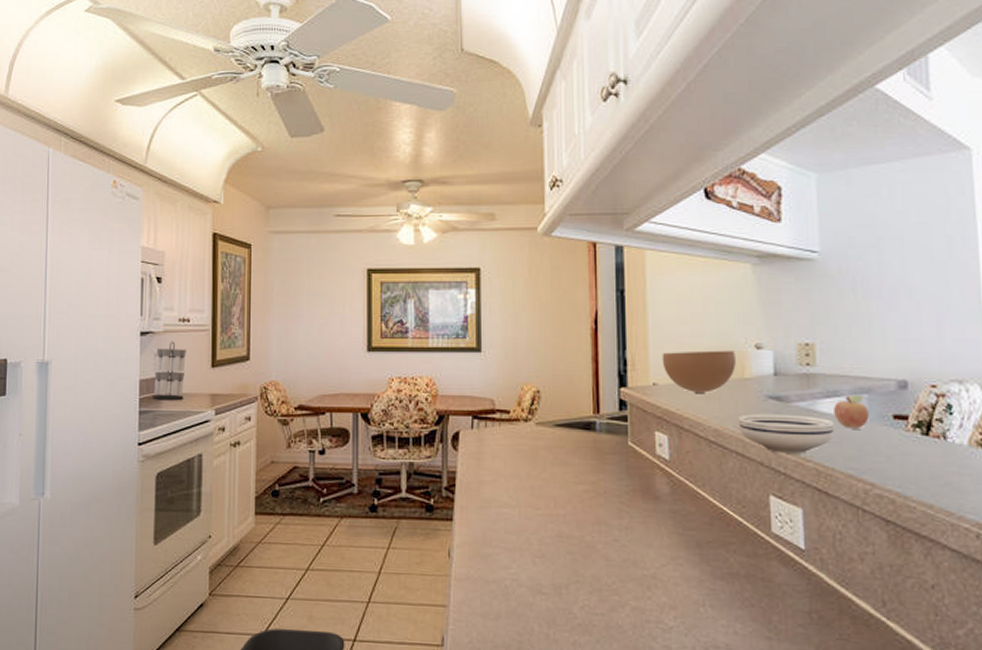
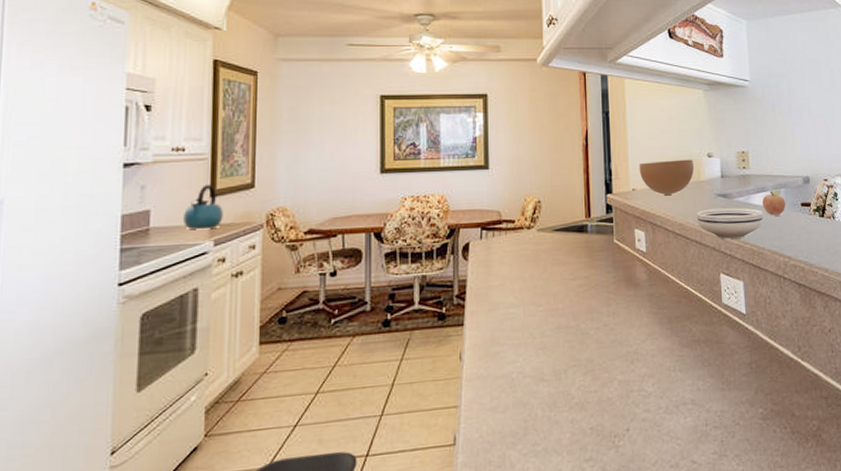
spice rack: present [153,341,186,401] -> none [138,171,180,236]
kettle: none [188,355,223,399] -> present [182,184,223,230]

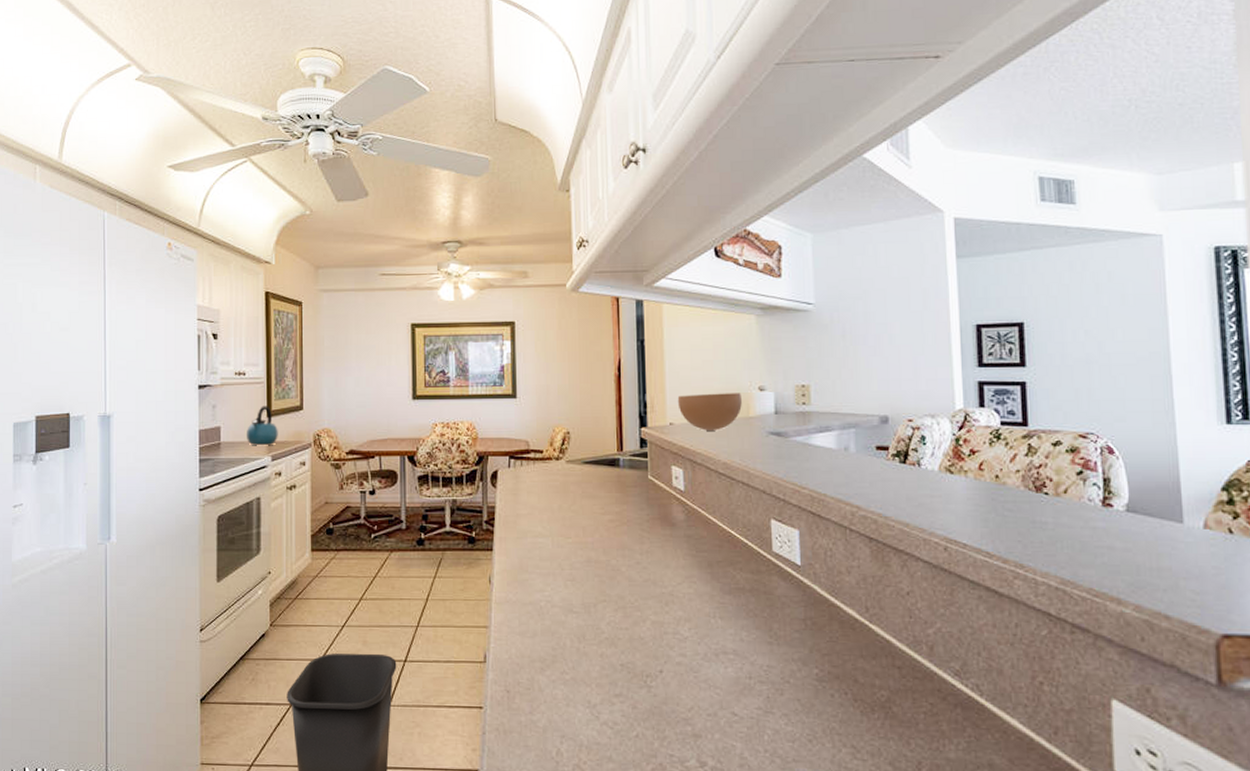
bowl: present [696,207,764,239] -> none [743,448,827,482]
fruit: present [762,189,786,216] -> none [826,429,856,459]

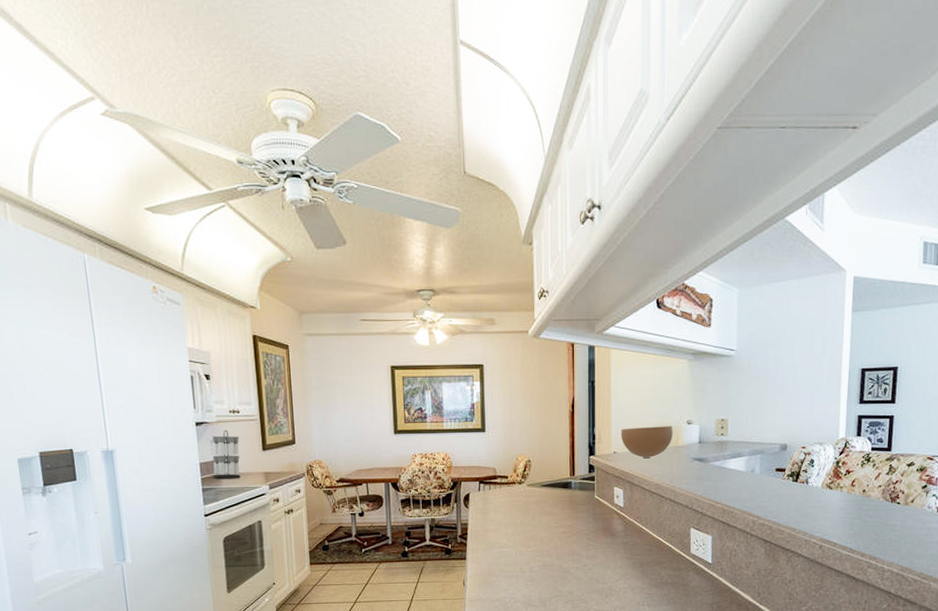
spice rack: none [212,393,243,449] -> present [212,429,241,480]
kettle: present [245,406,278,446] -> none [243,440,274,476]

